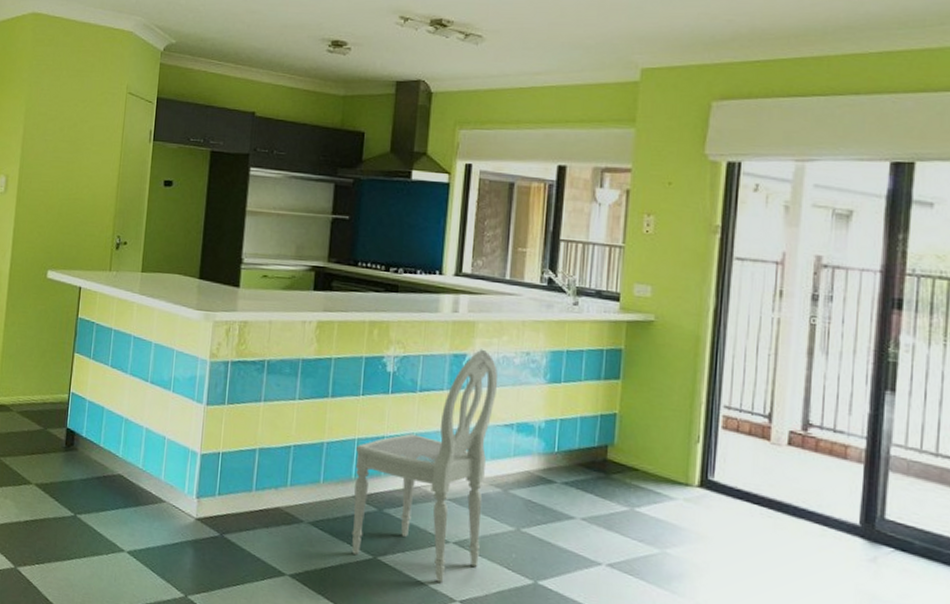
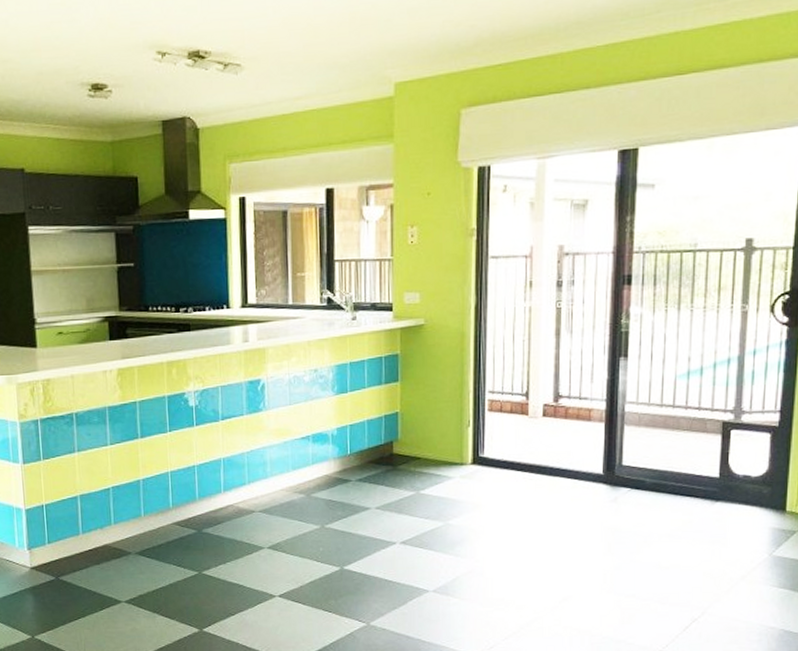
dining chair: present [351,349,498,583] -> none [170,372,292,583]

